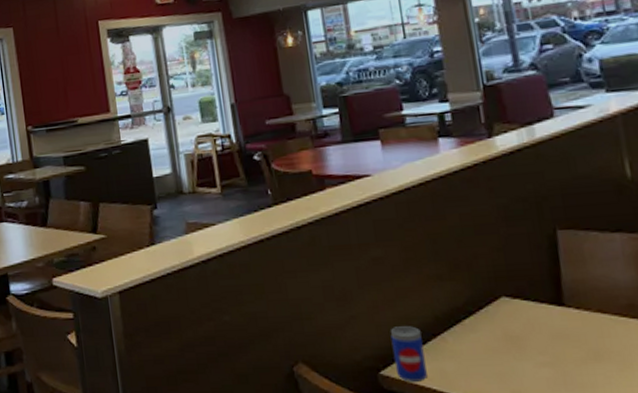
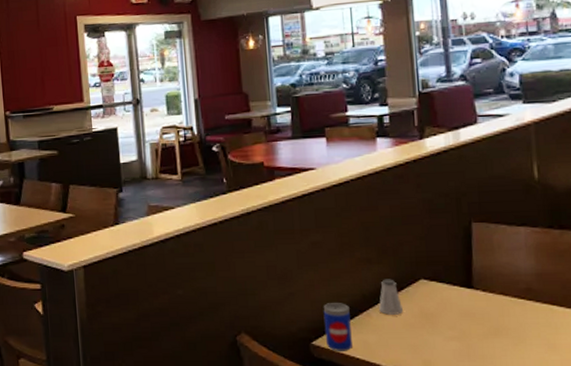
saltshaker: none [454,297,483,339] -> present [379,279,403,315]

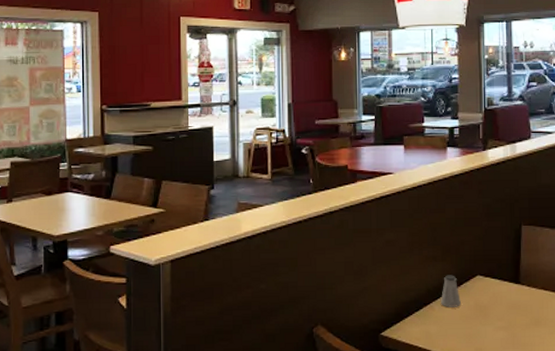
beer can: present [323,303,352,351] -> none [392,297,416,341]

